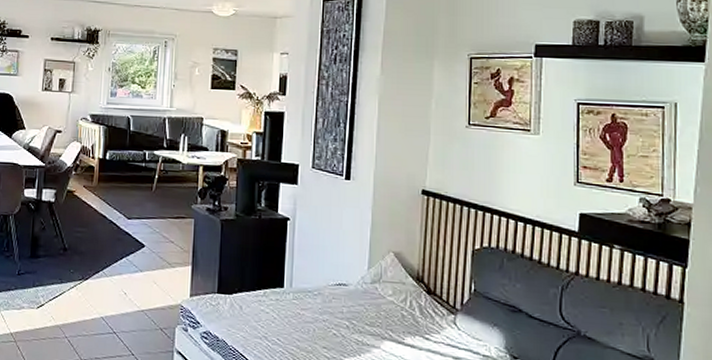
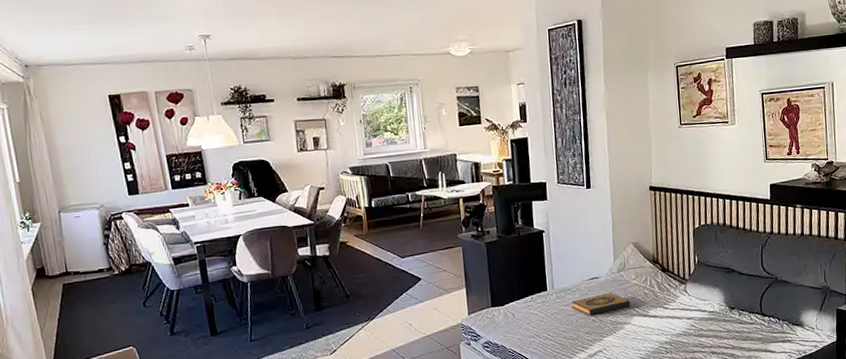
hardback book: none [310,305,383,328] -> present [571,293,631,316]

